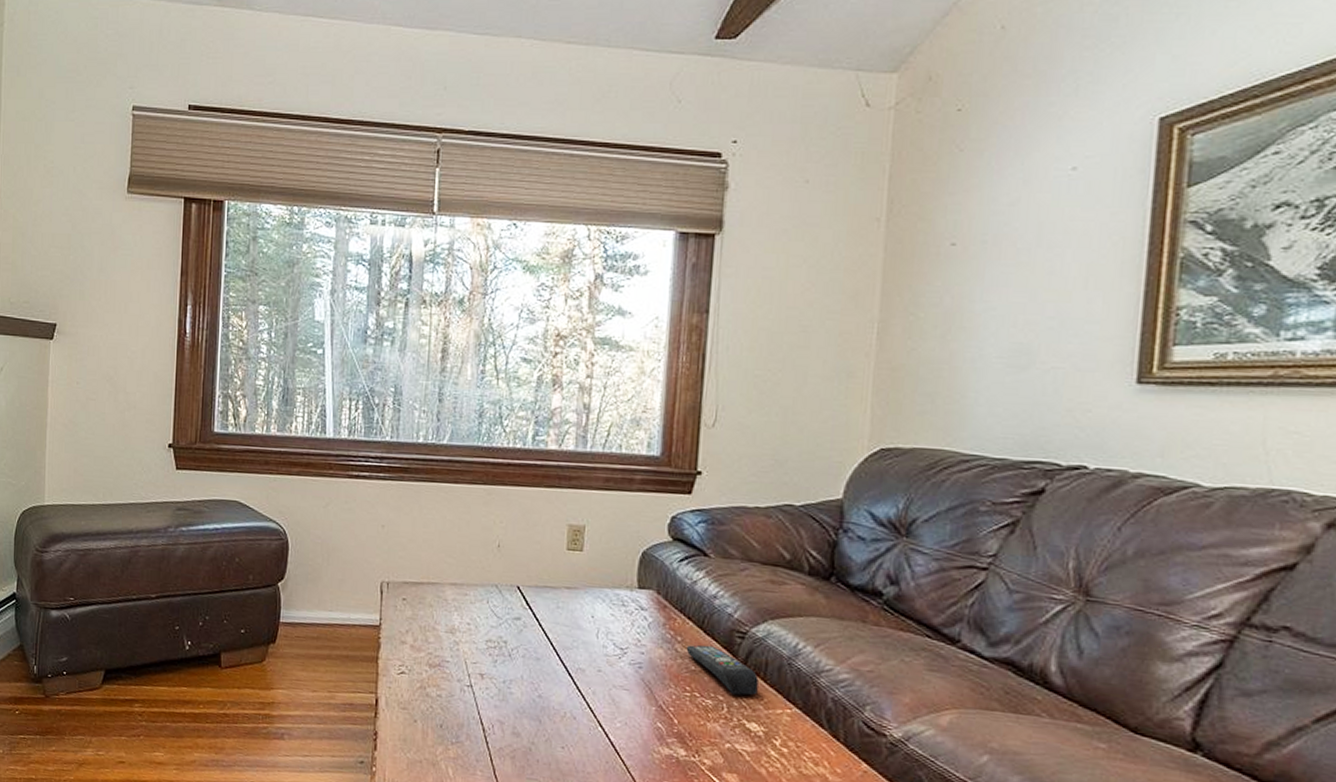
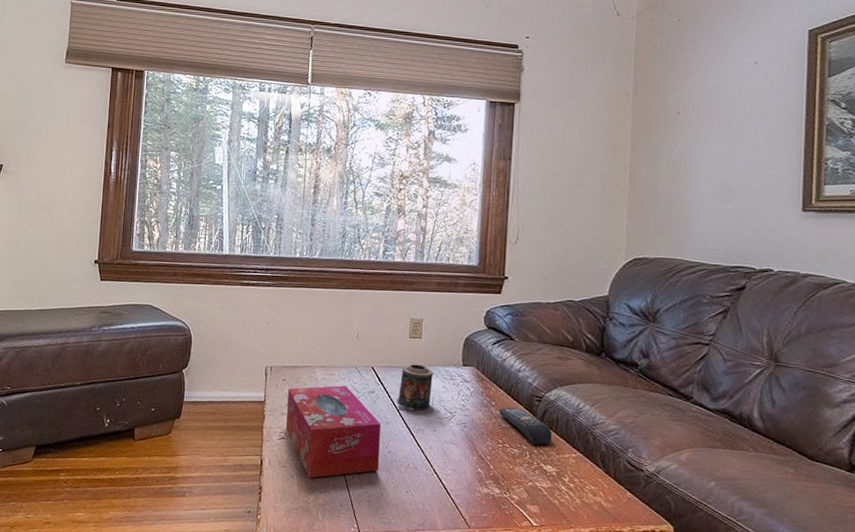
tissue box: none [407,608,529,725] -> present [286,385,381,479]
candle: none [548,584,598,645] -> present [396,364,433,411]

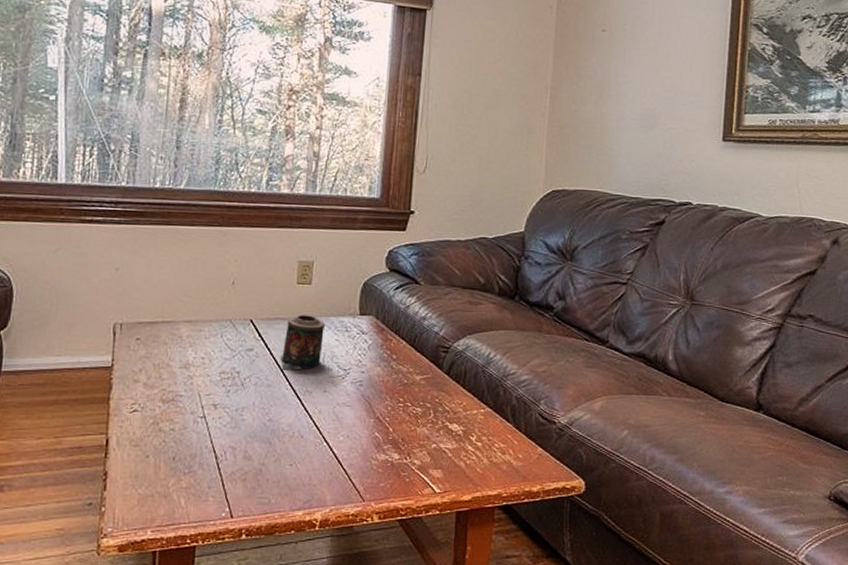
tissue box: present [286,385,381,479] -> none [140,343,260,458]
remote control: present [498,407,552,445] -> none [400,360,459,401]

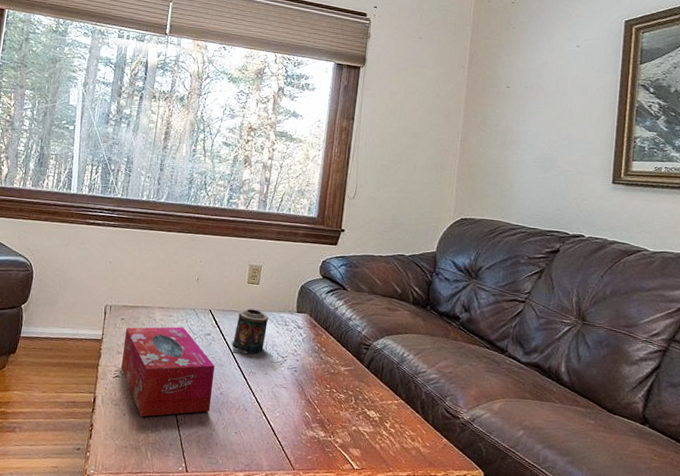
tissue box: none [140,343,260,458] -> present [121,326,215,417]

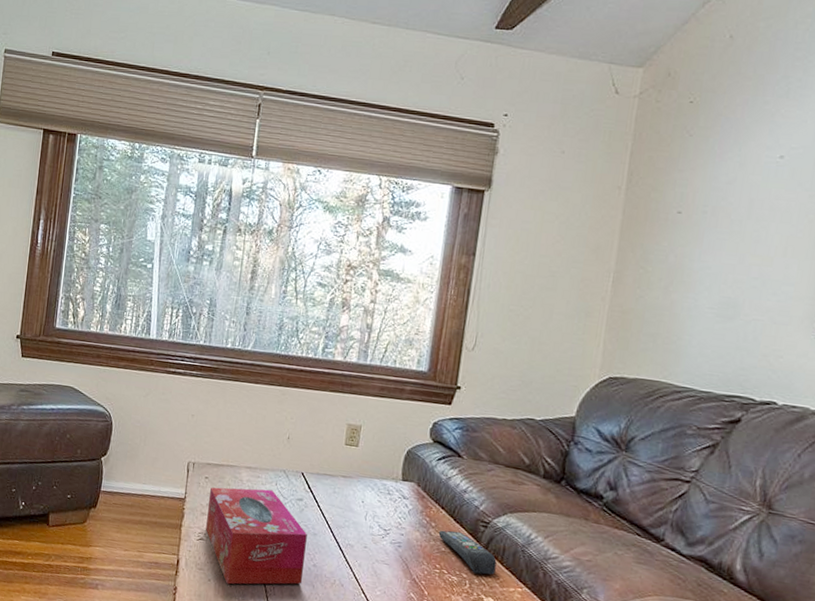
candle: present [231,308,268,355] -> none [325,473,369,525]
remote control: none [328,354,377,391] -> present [438,530,497,575]

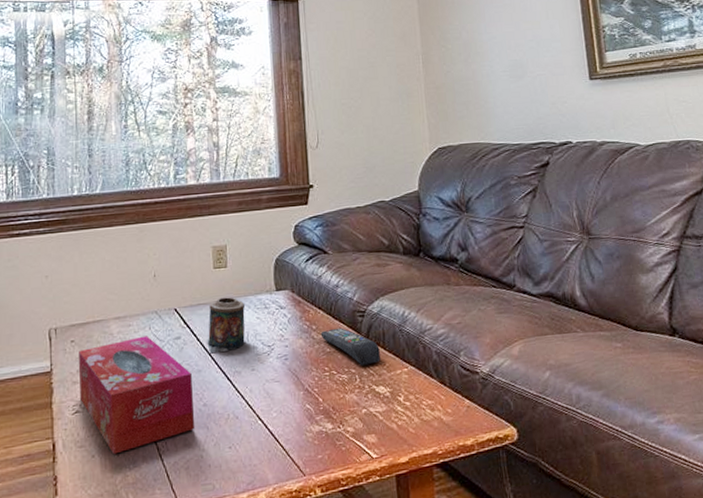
candle: none [325,473,369,525] -> present [206,297,245,354]

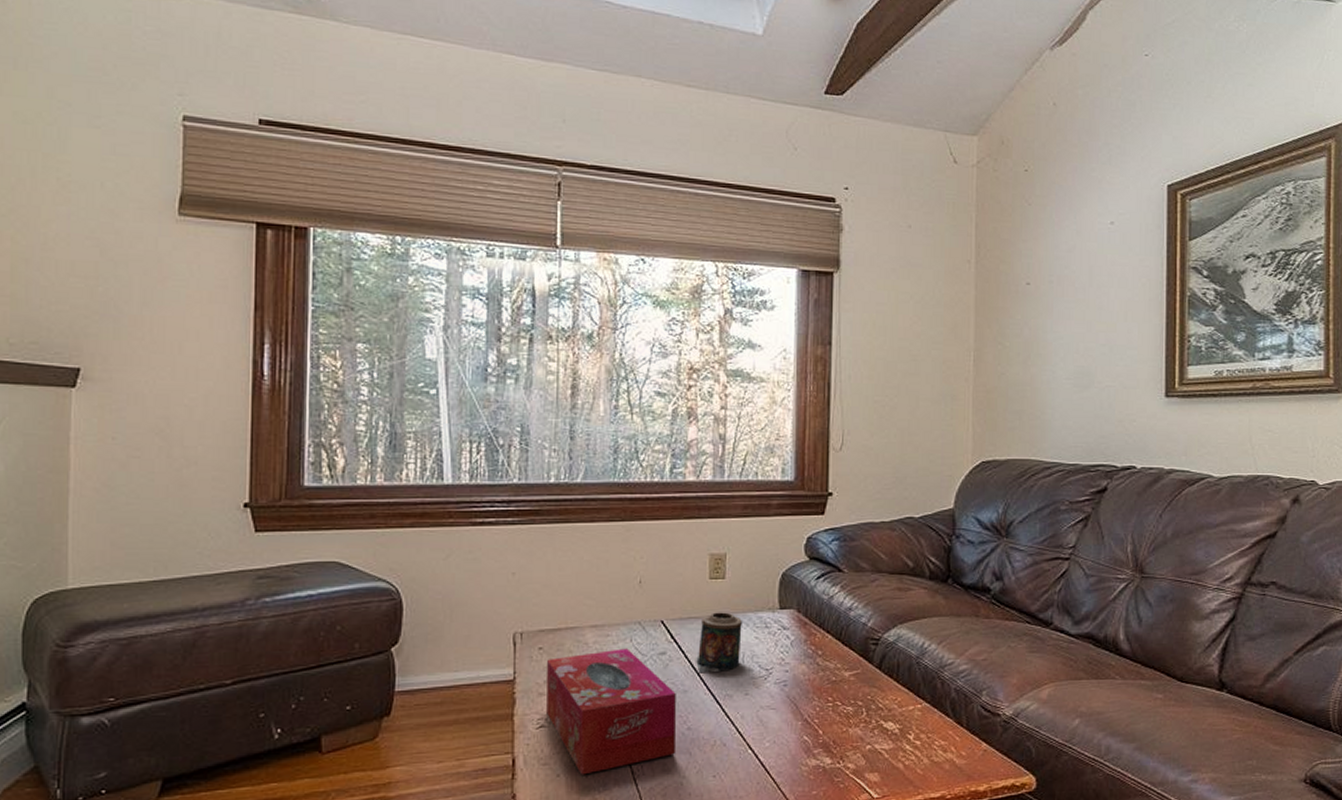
remote control: present [320,327,380,365] -> none [826,655,892,698]

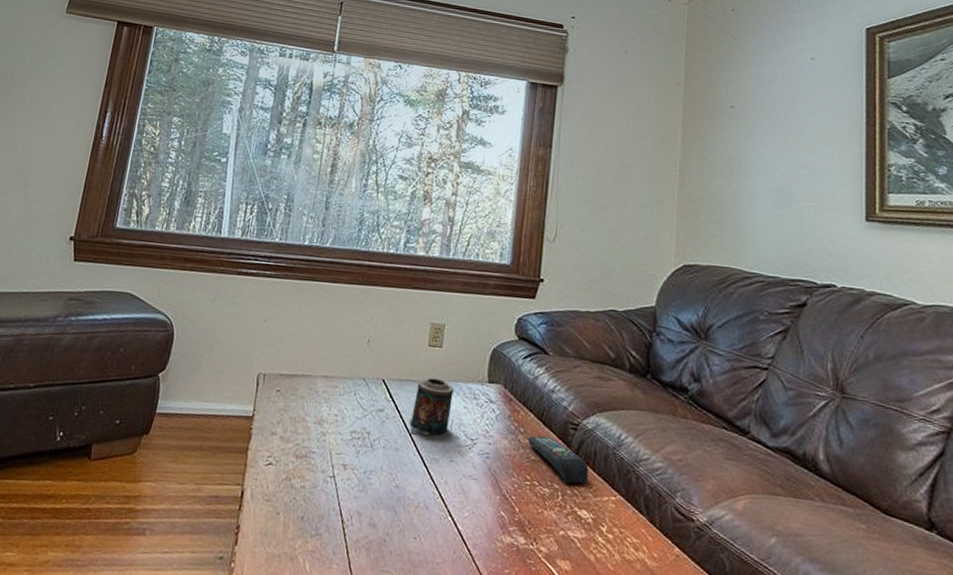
tissue box: present [547,648,677,775] -> none [275,400,389,517]
remote control: none [826,655,892,698] -> present [527,435,589,484]

